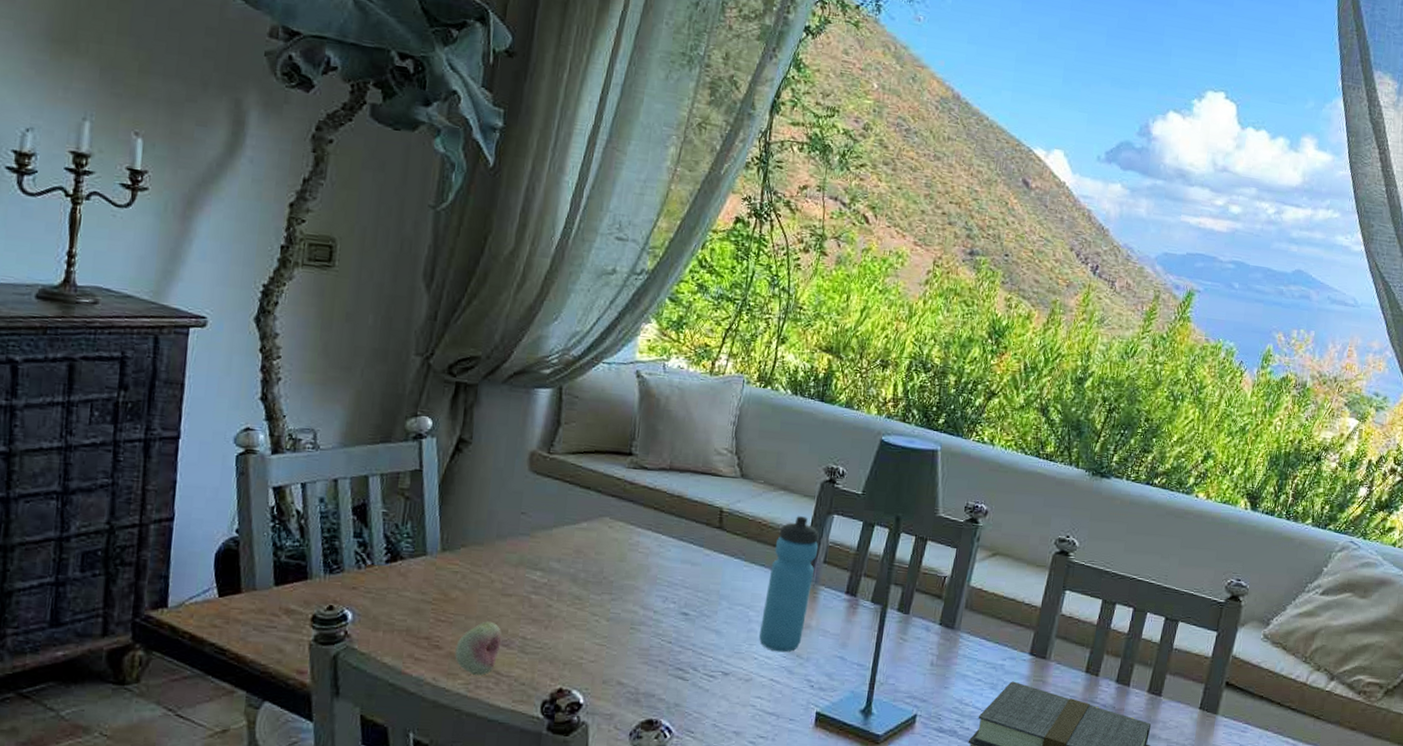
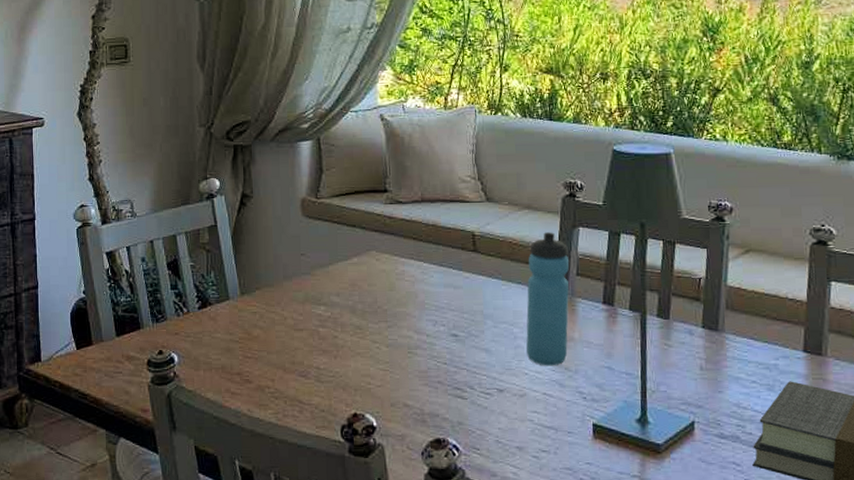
fruit: present [455,621,502,676] -> none [263,355,300,406]

